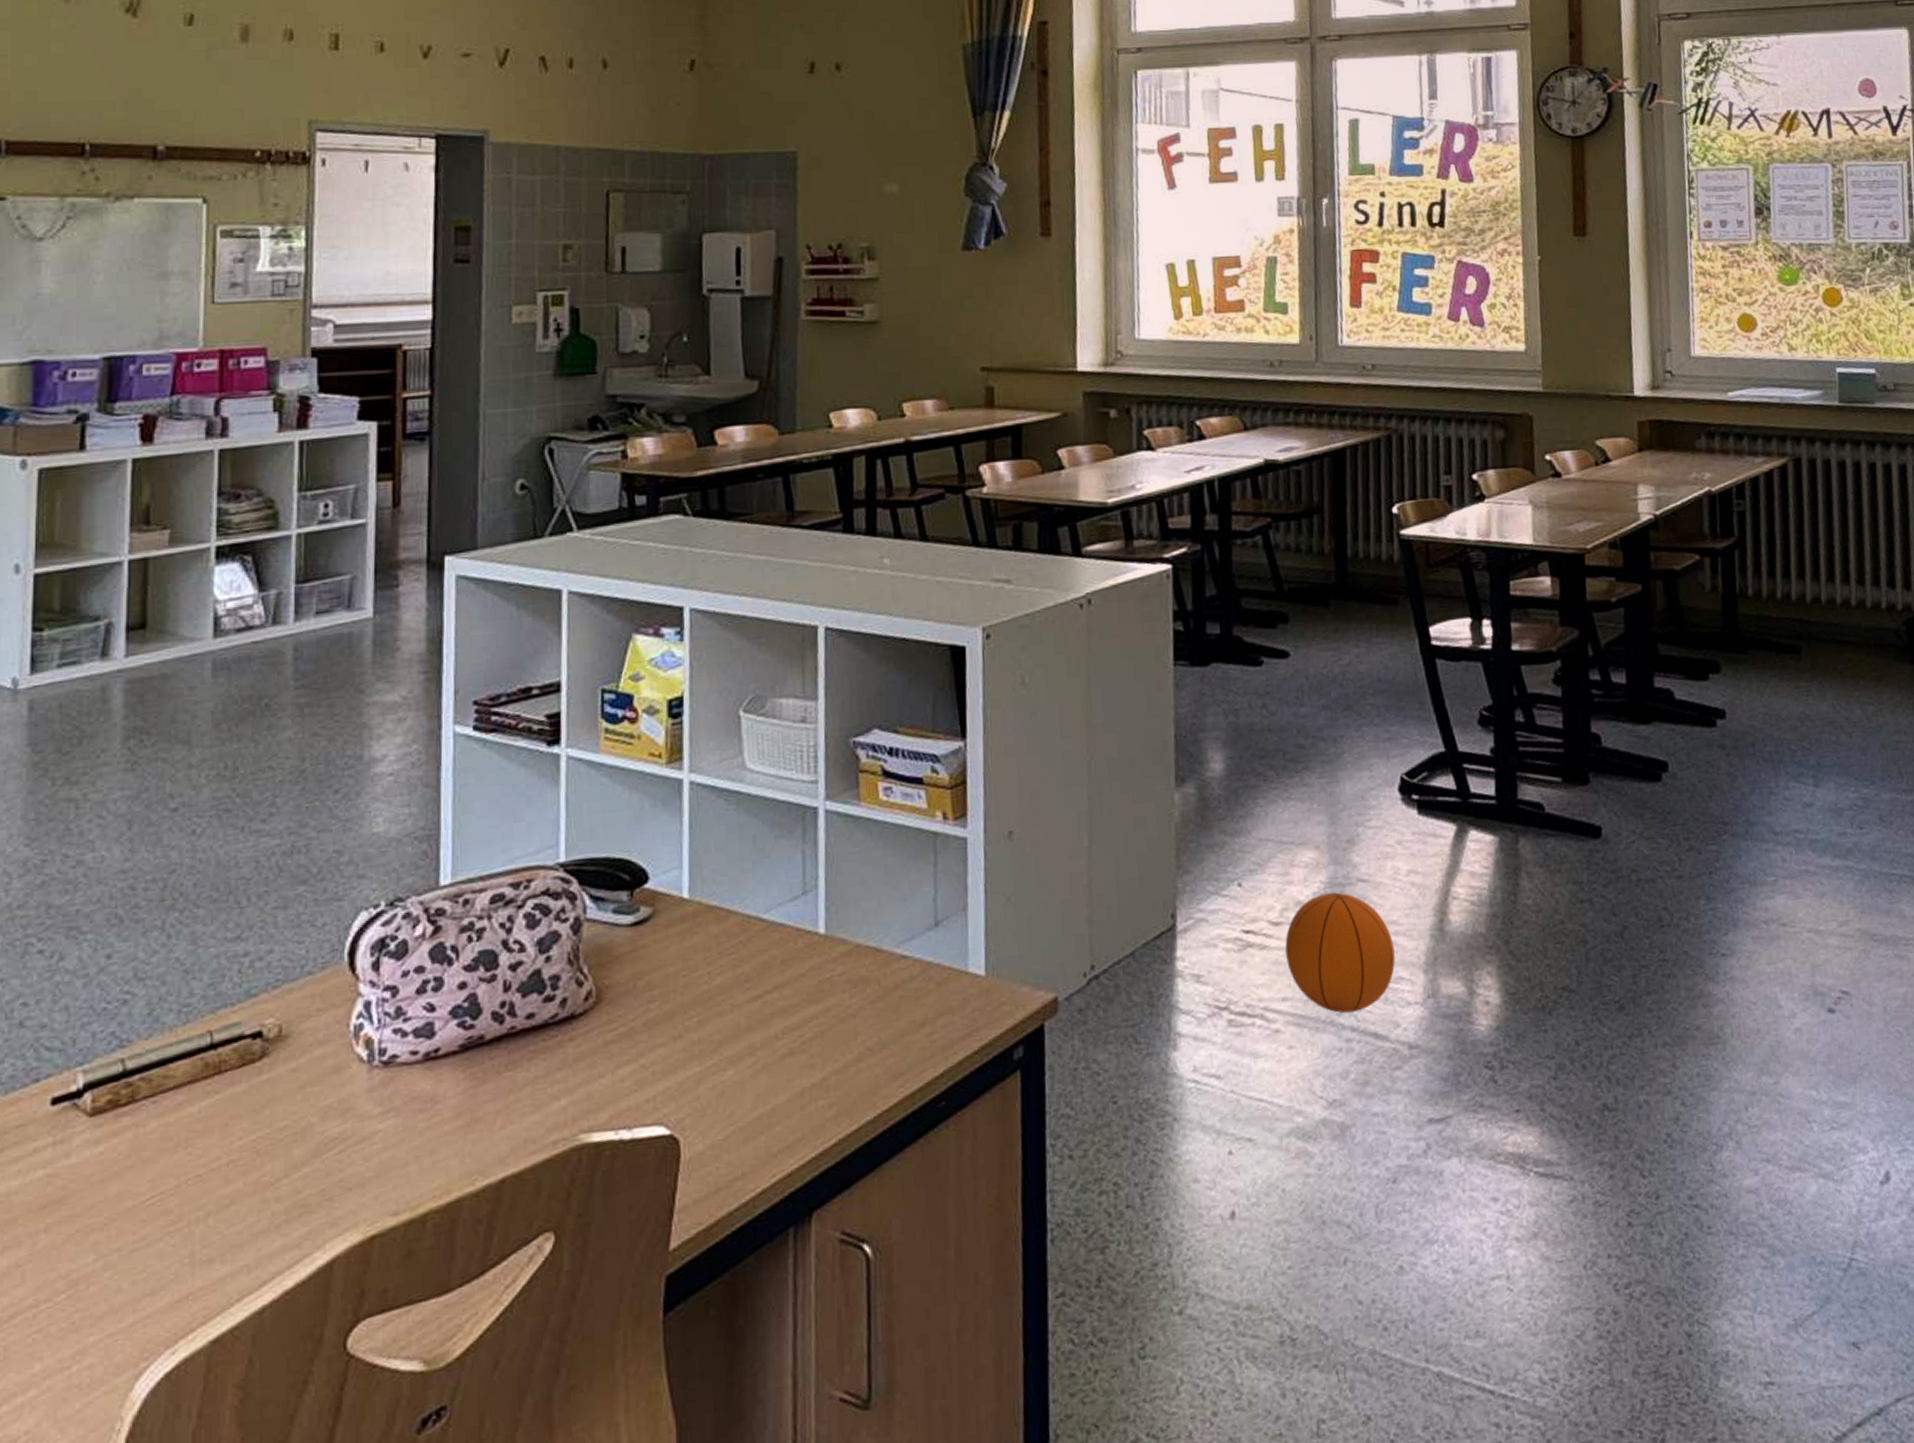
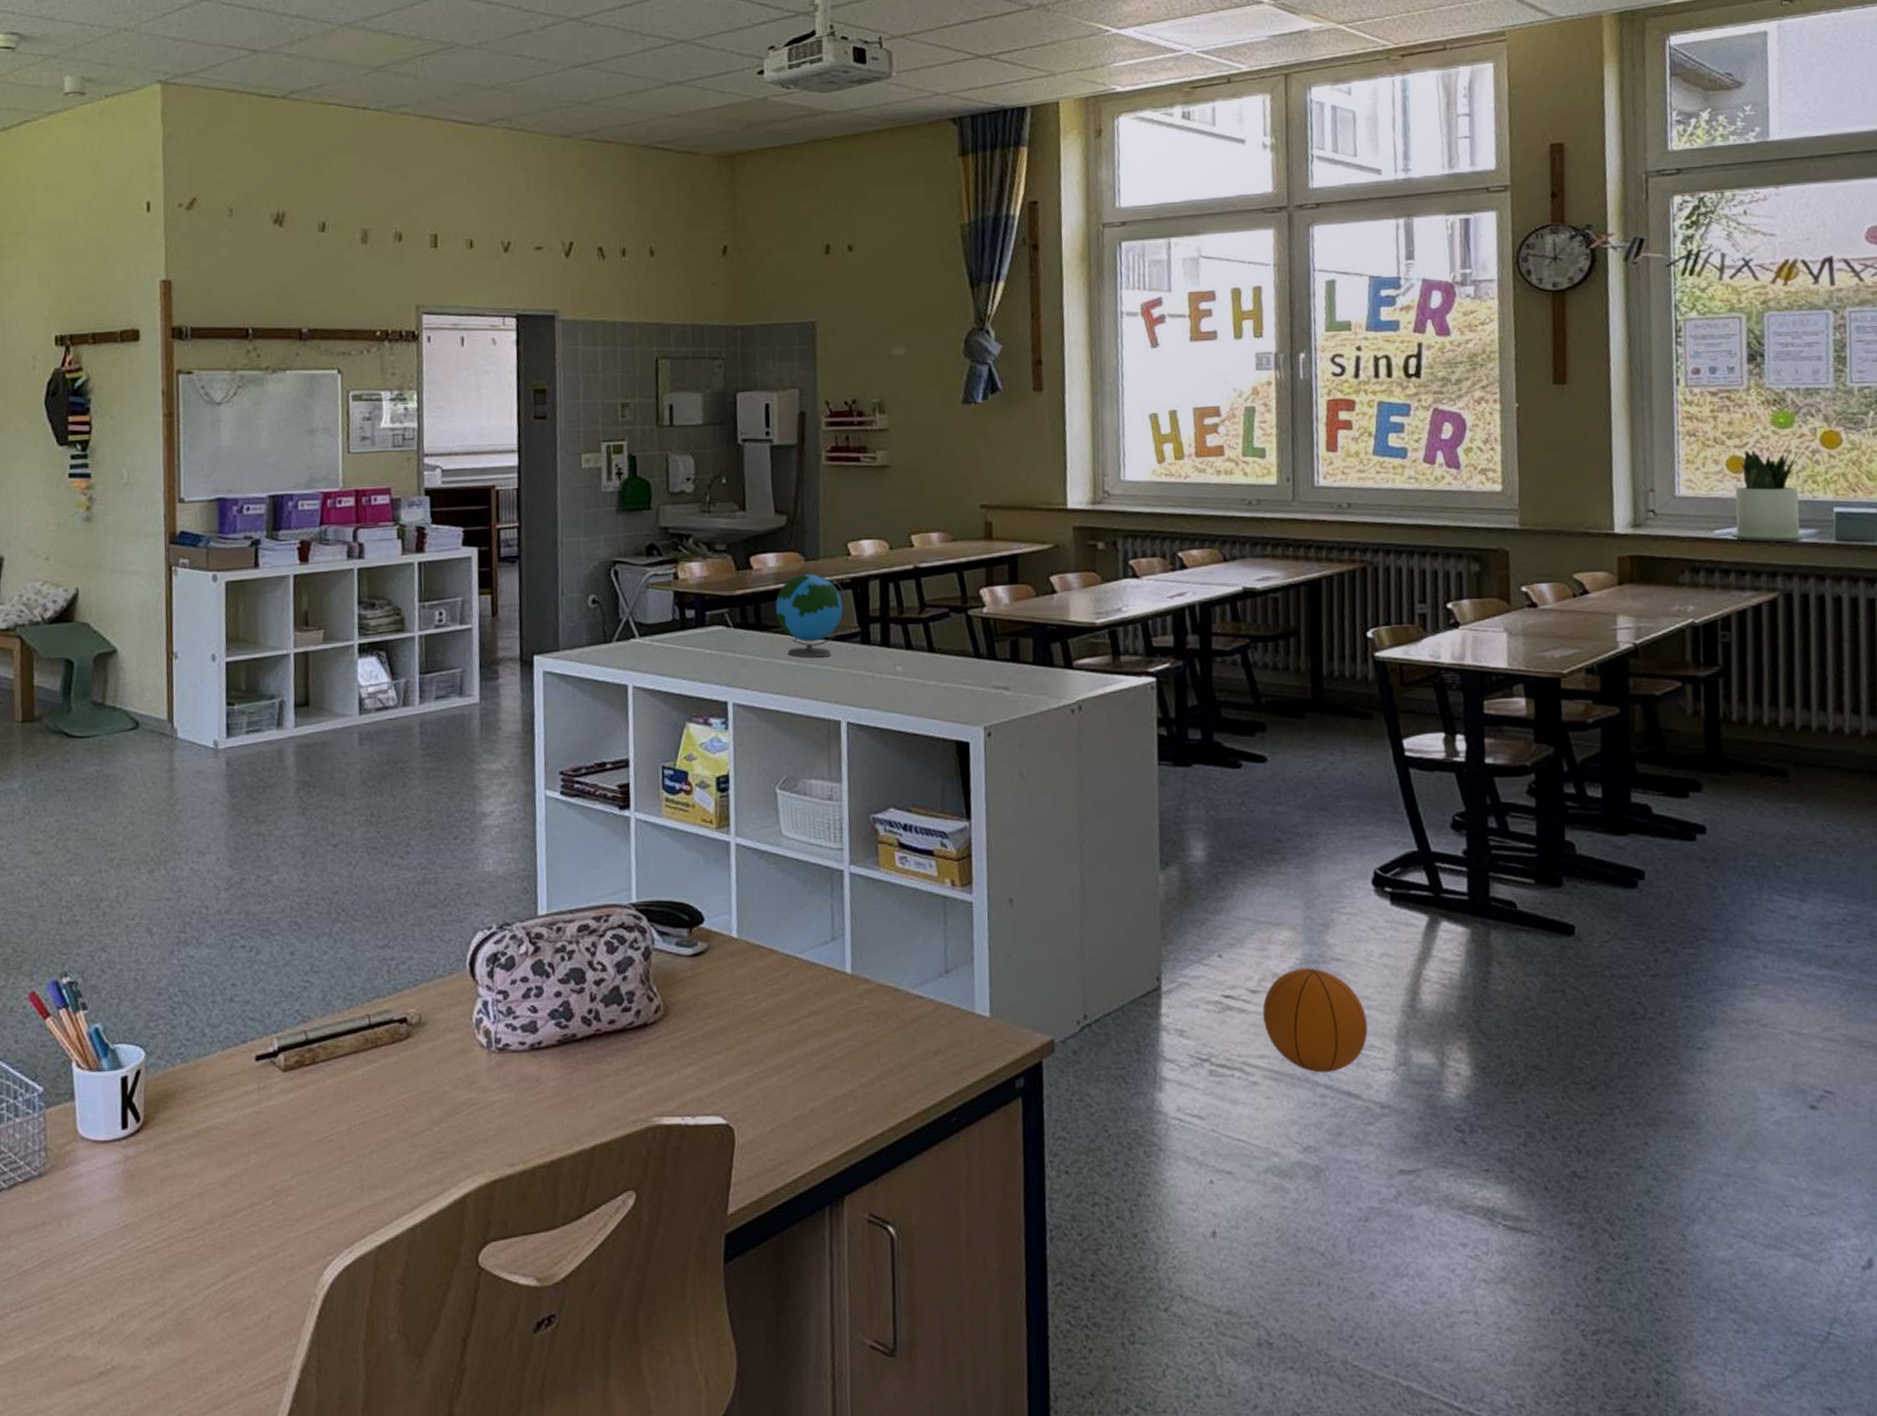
globe: none [743,448,829,552] -> present [775,572,849,658]
planter: none [1743,307,1813,405] -> present [1730,449,1807,543]

